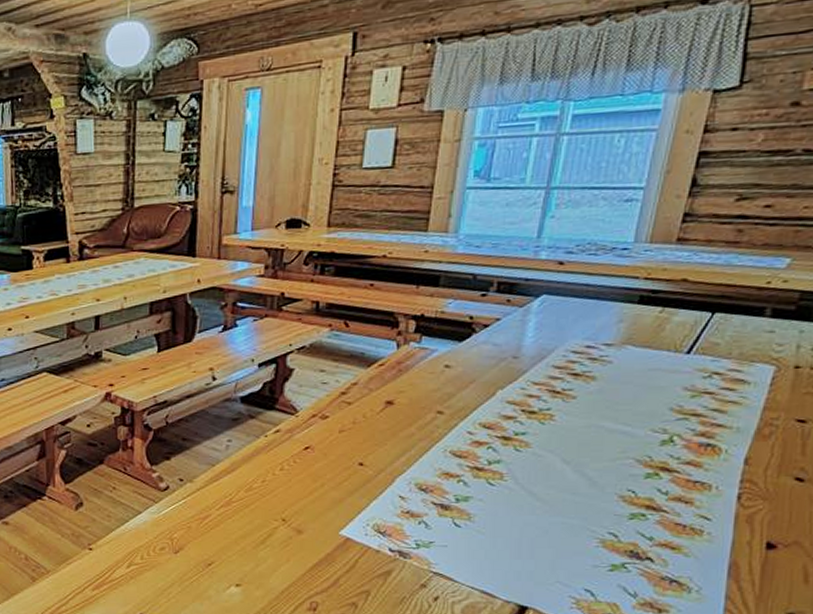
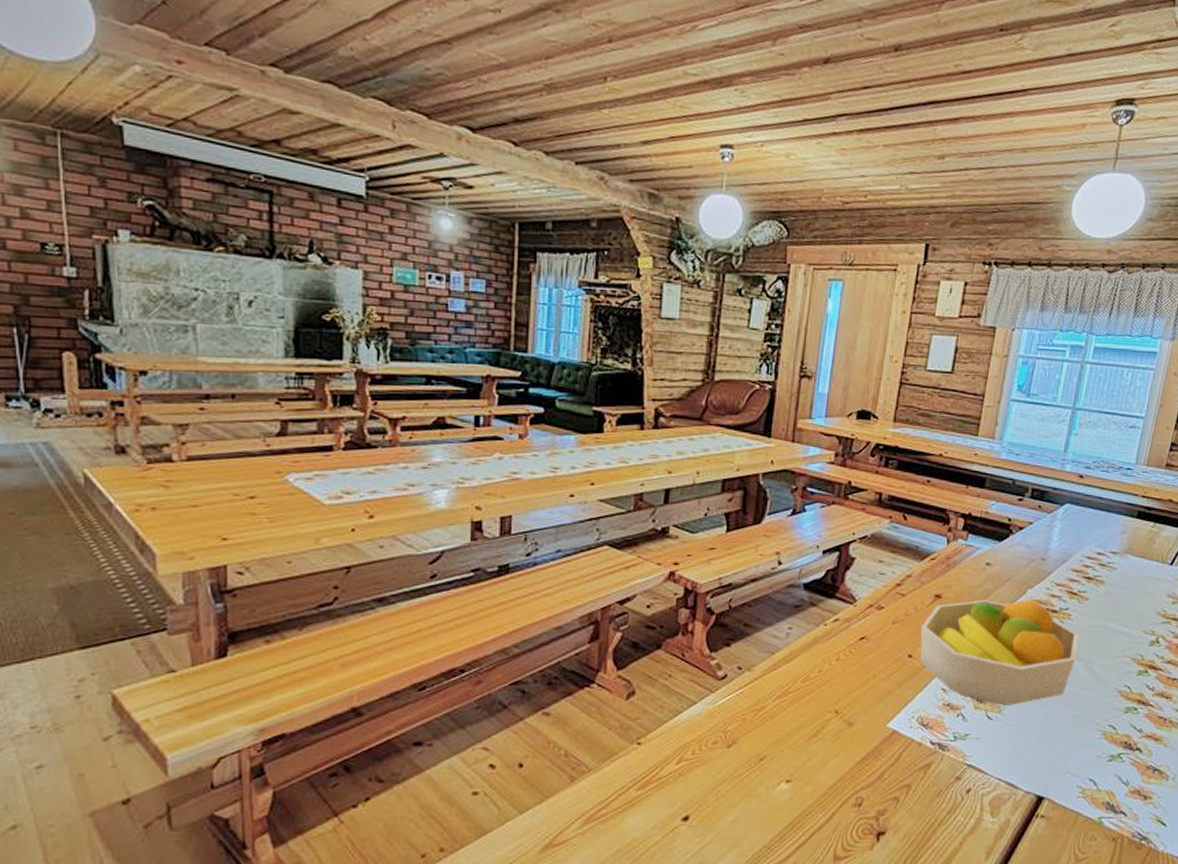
fruit bowl: none [372,399,565,513] -> present [919,598,1079,706]

